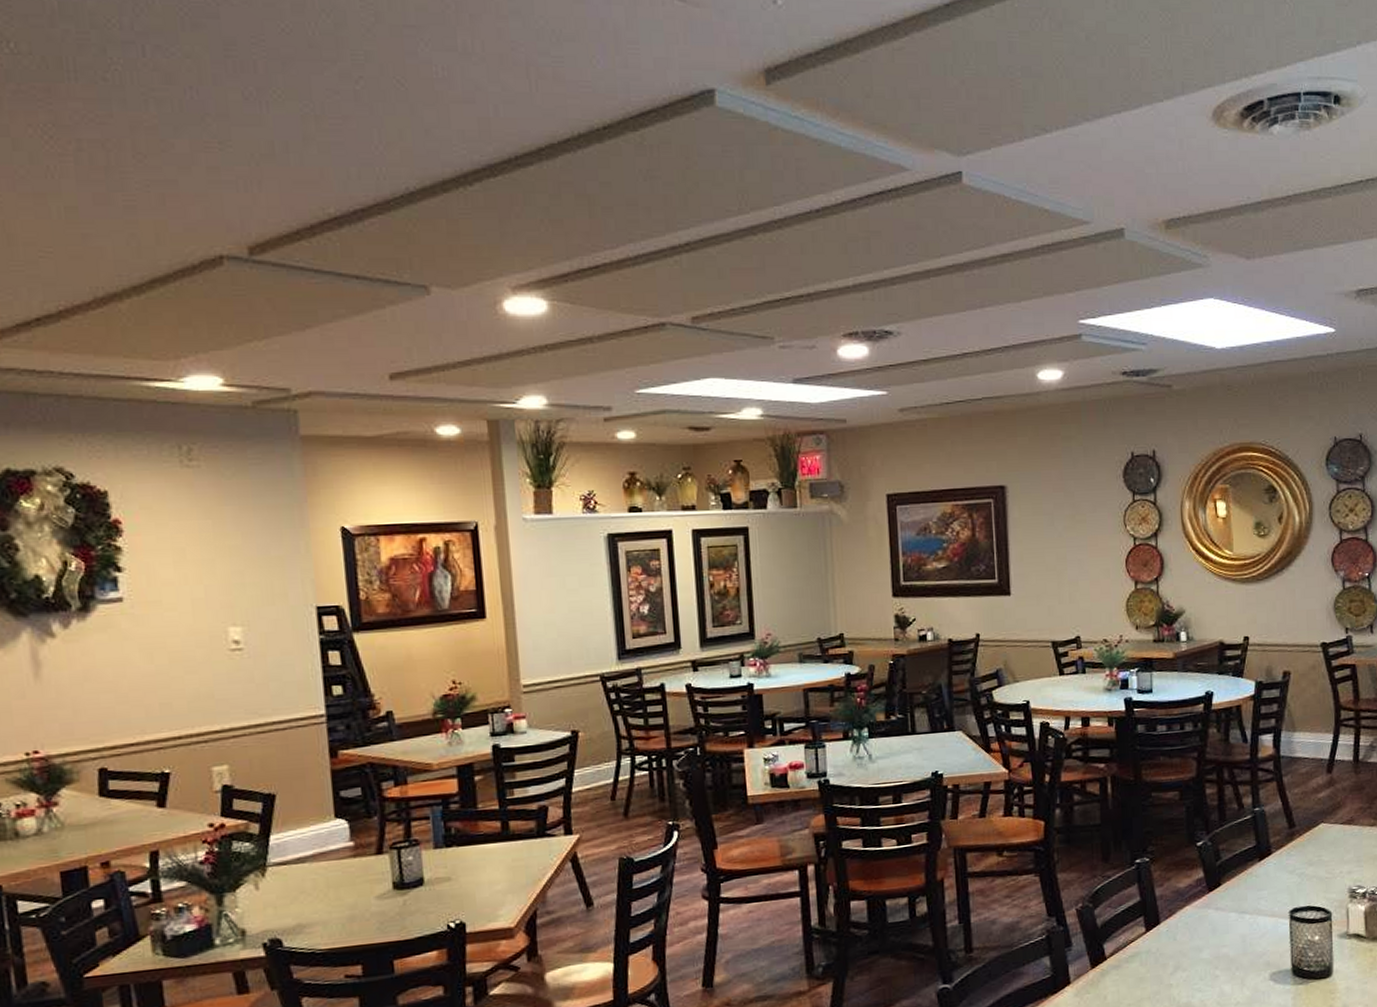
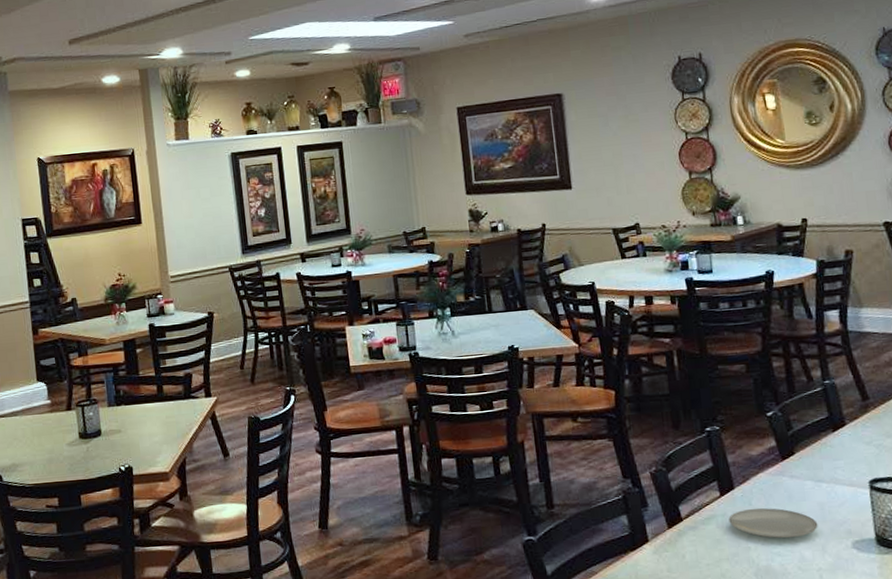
plate: none [1153,942,1239,974] -> present [728,507,818,539]

